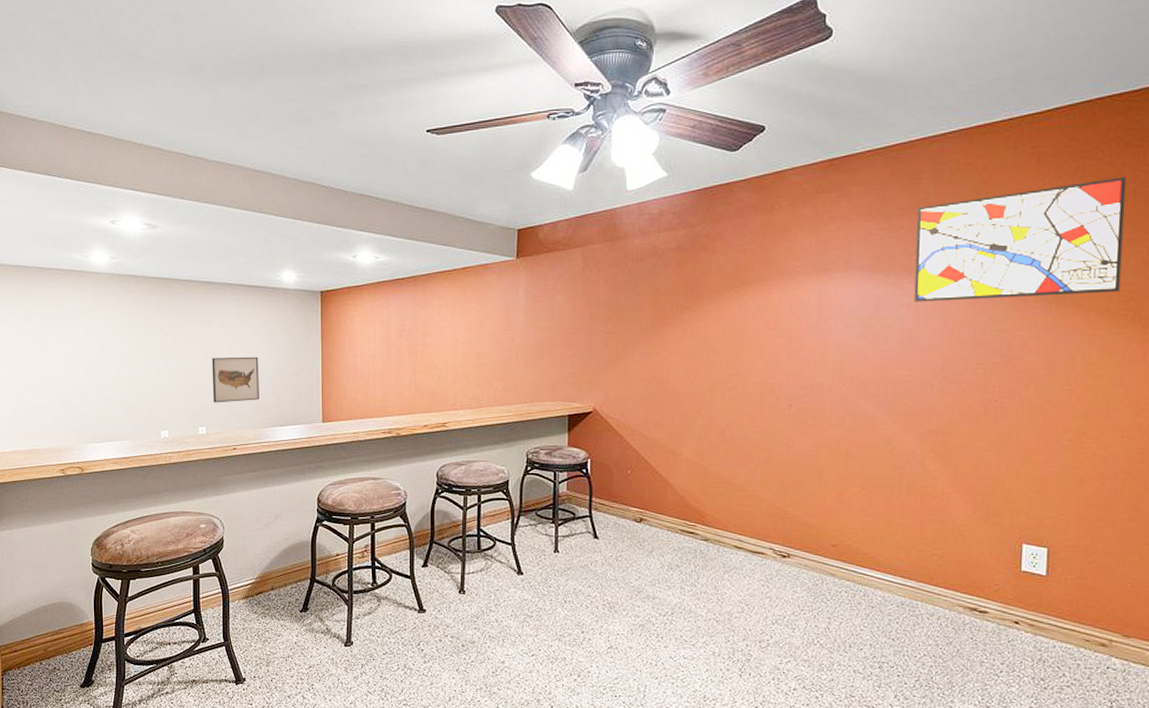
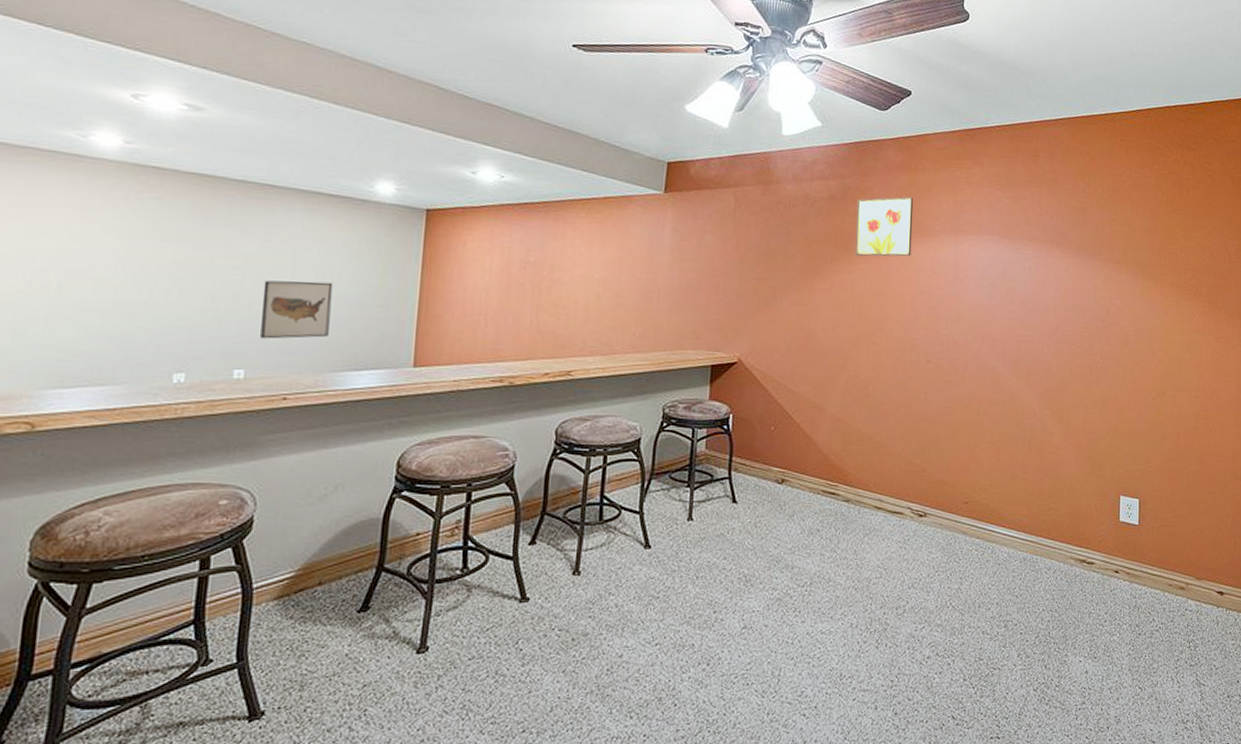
wall art: none [706,239,770,303] -> present [855,197,913,257]
wall art: present [914,177,1127,302] -> none [1034,173,1188,270]

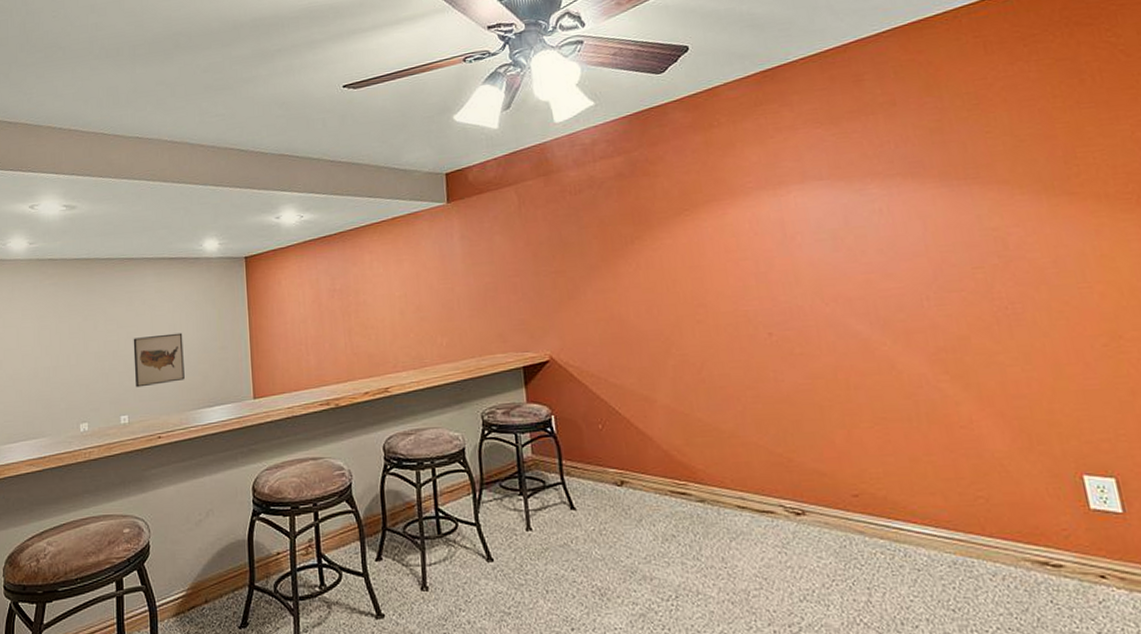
wall art: present [855,197,913,257] -> none [648,157,725,230]

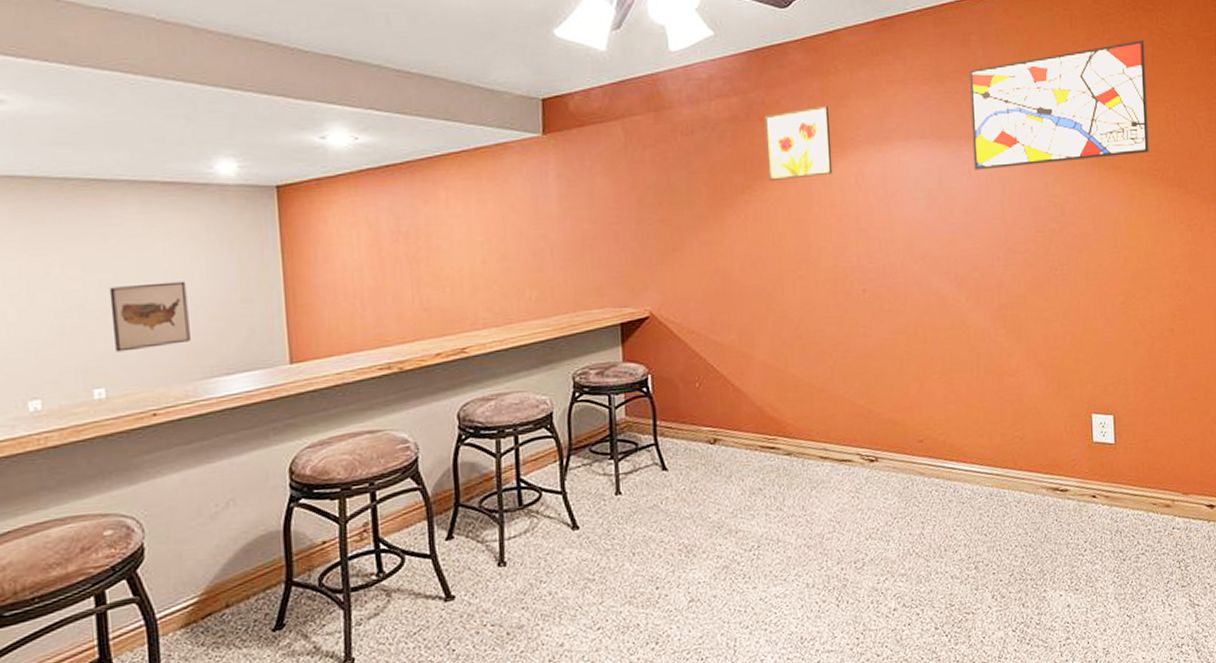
wall art: none [648,157,725,230] -> present [764,106,833,180]
wall art: none [867,56,1115,208] -> present [969,40,1149,170]

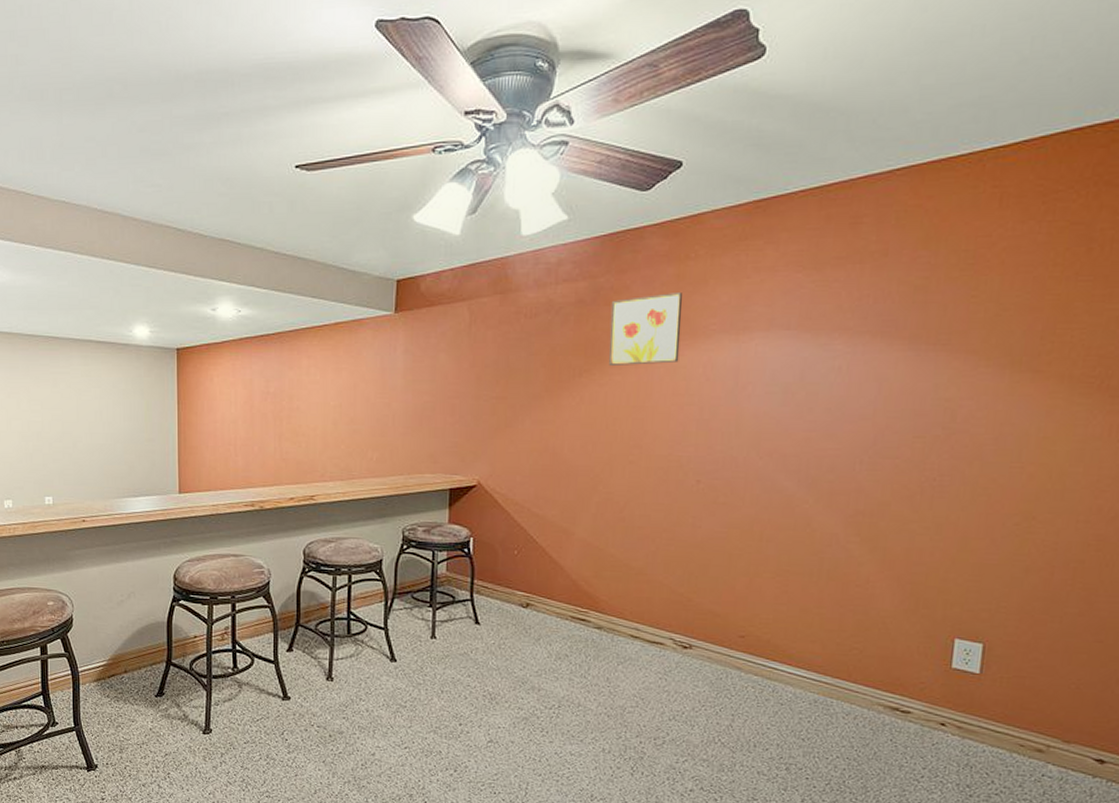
wall art: present [109,281,191,352] -> none [58,420,110,471]
wall art: present [969,40,1149,170] -> none [846,223,1103,366]

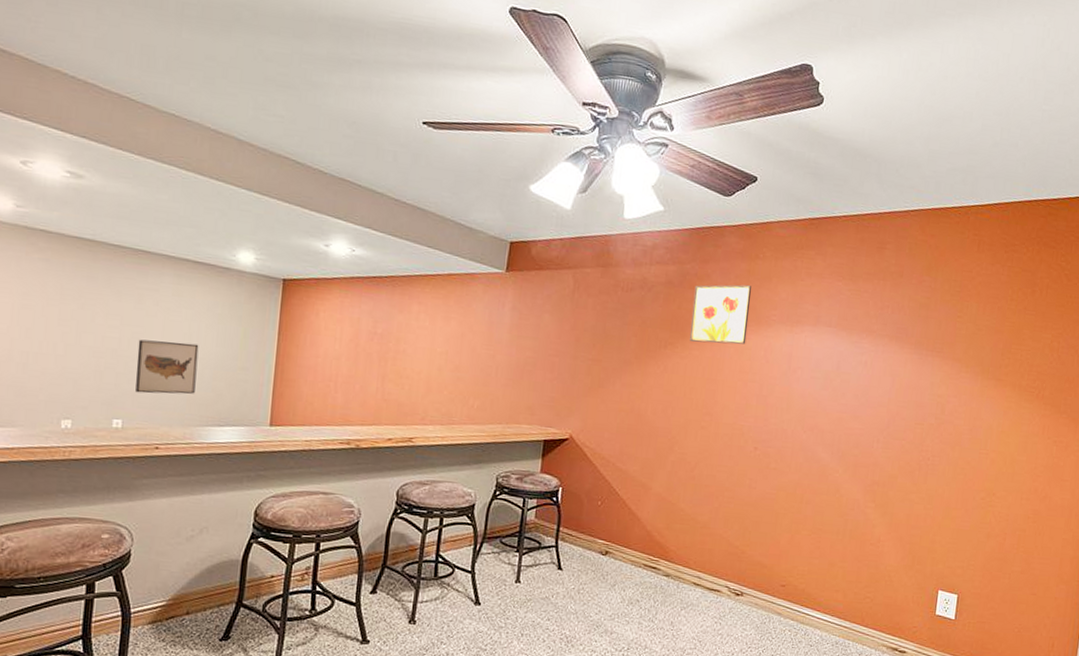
wall art: none [58,420,110,471] -> present [135,339,199,395]

